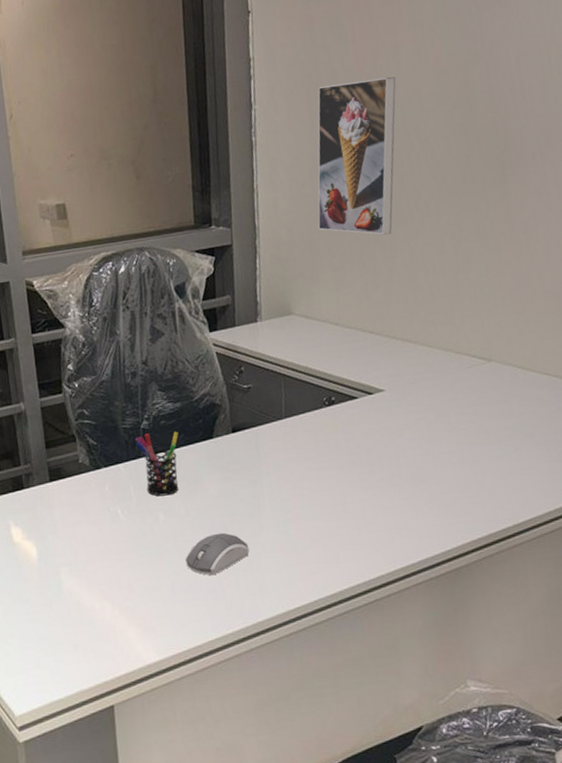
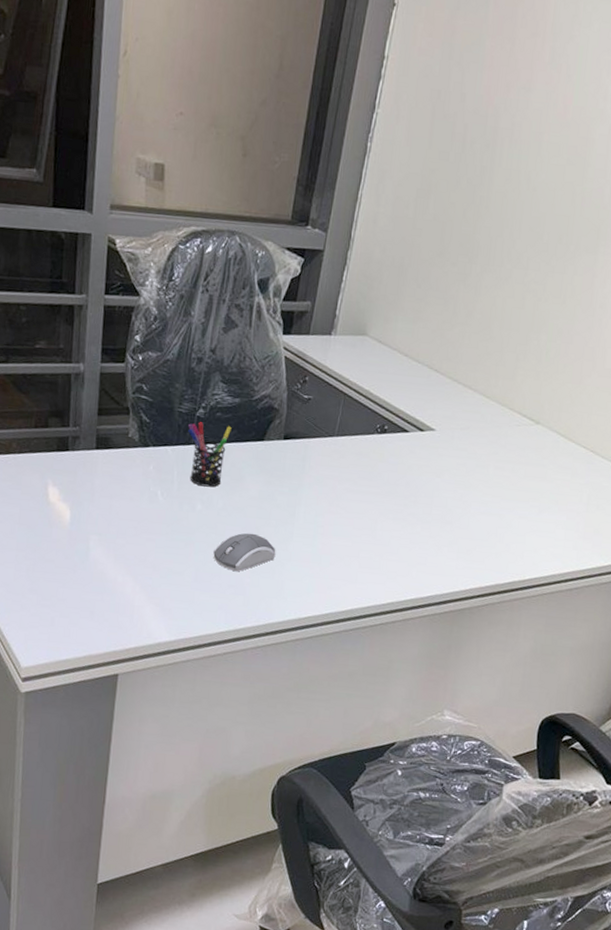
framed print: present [317,76,396,235] -> none [411,105,521,277]

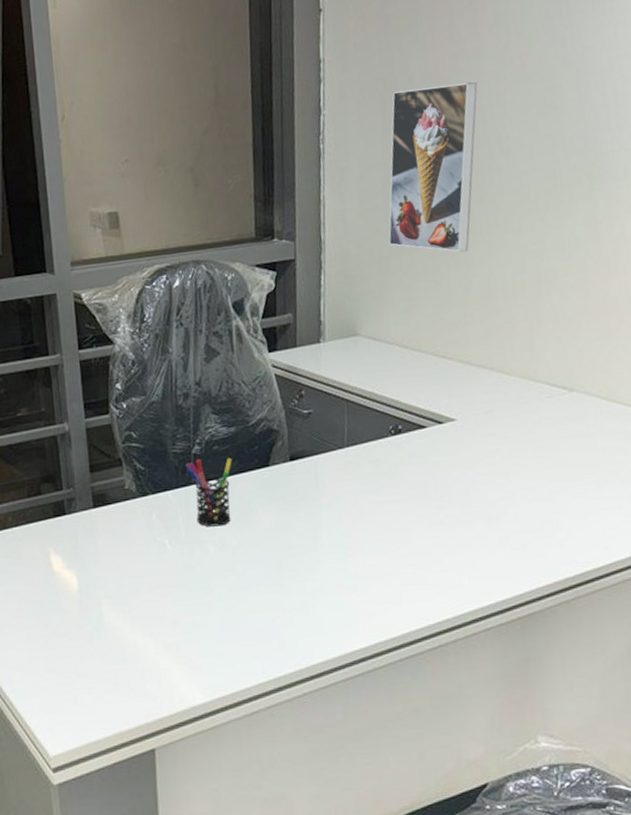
computer mouse: present [213,533,276,572] -> none [236,568,305,614]
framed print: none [411,105,521,277] -> present [388,82,478,253]

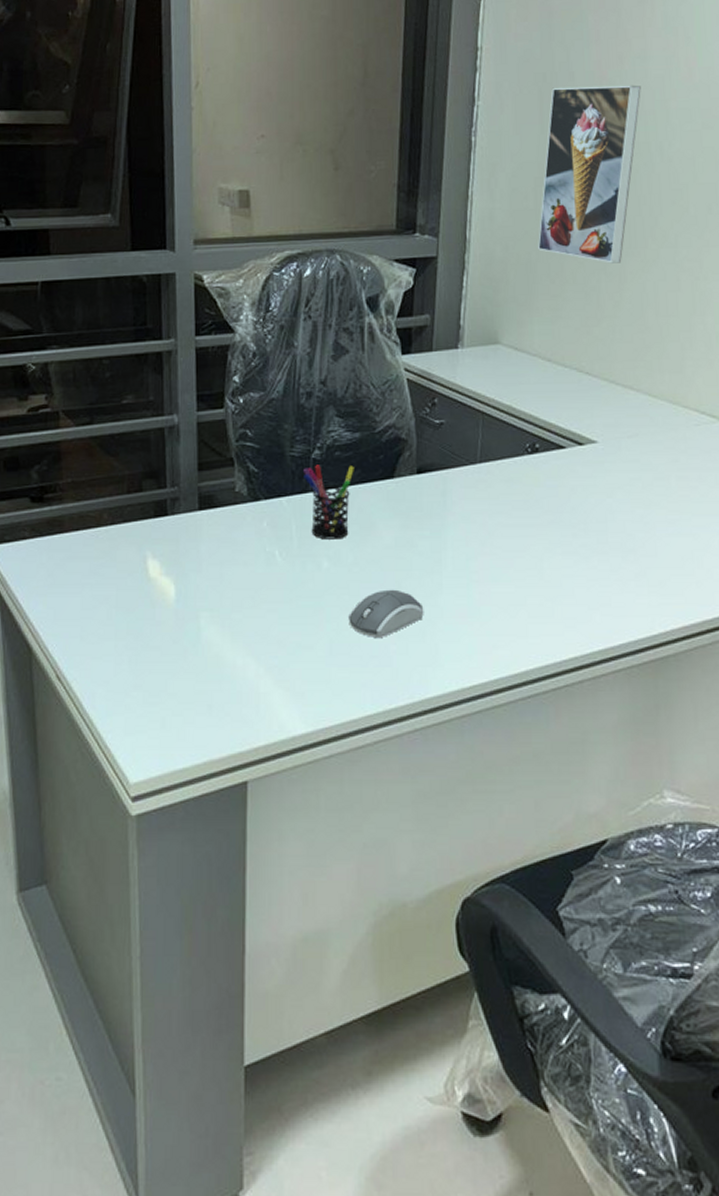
computer mouse: none [236,568,305,614] -> present [348,589,424,639]

